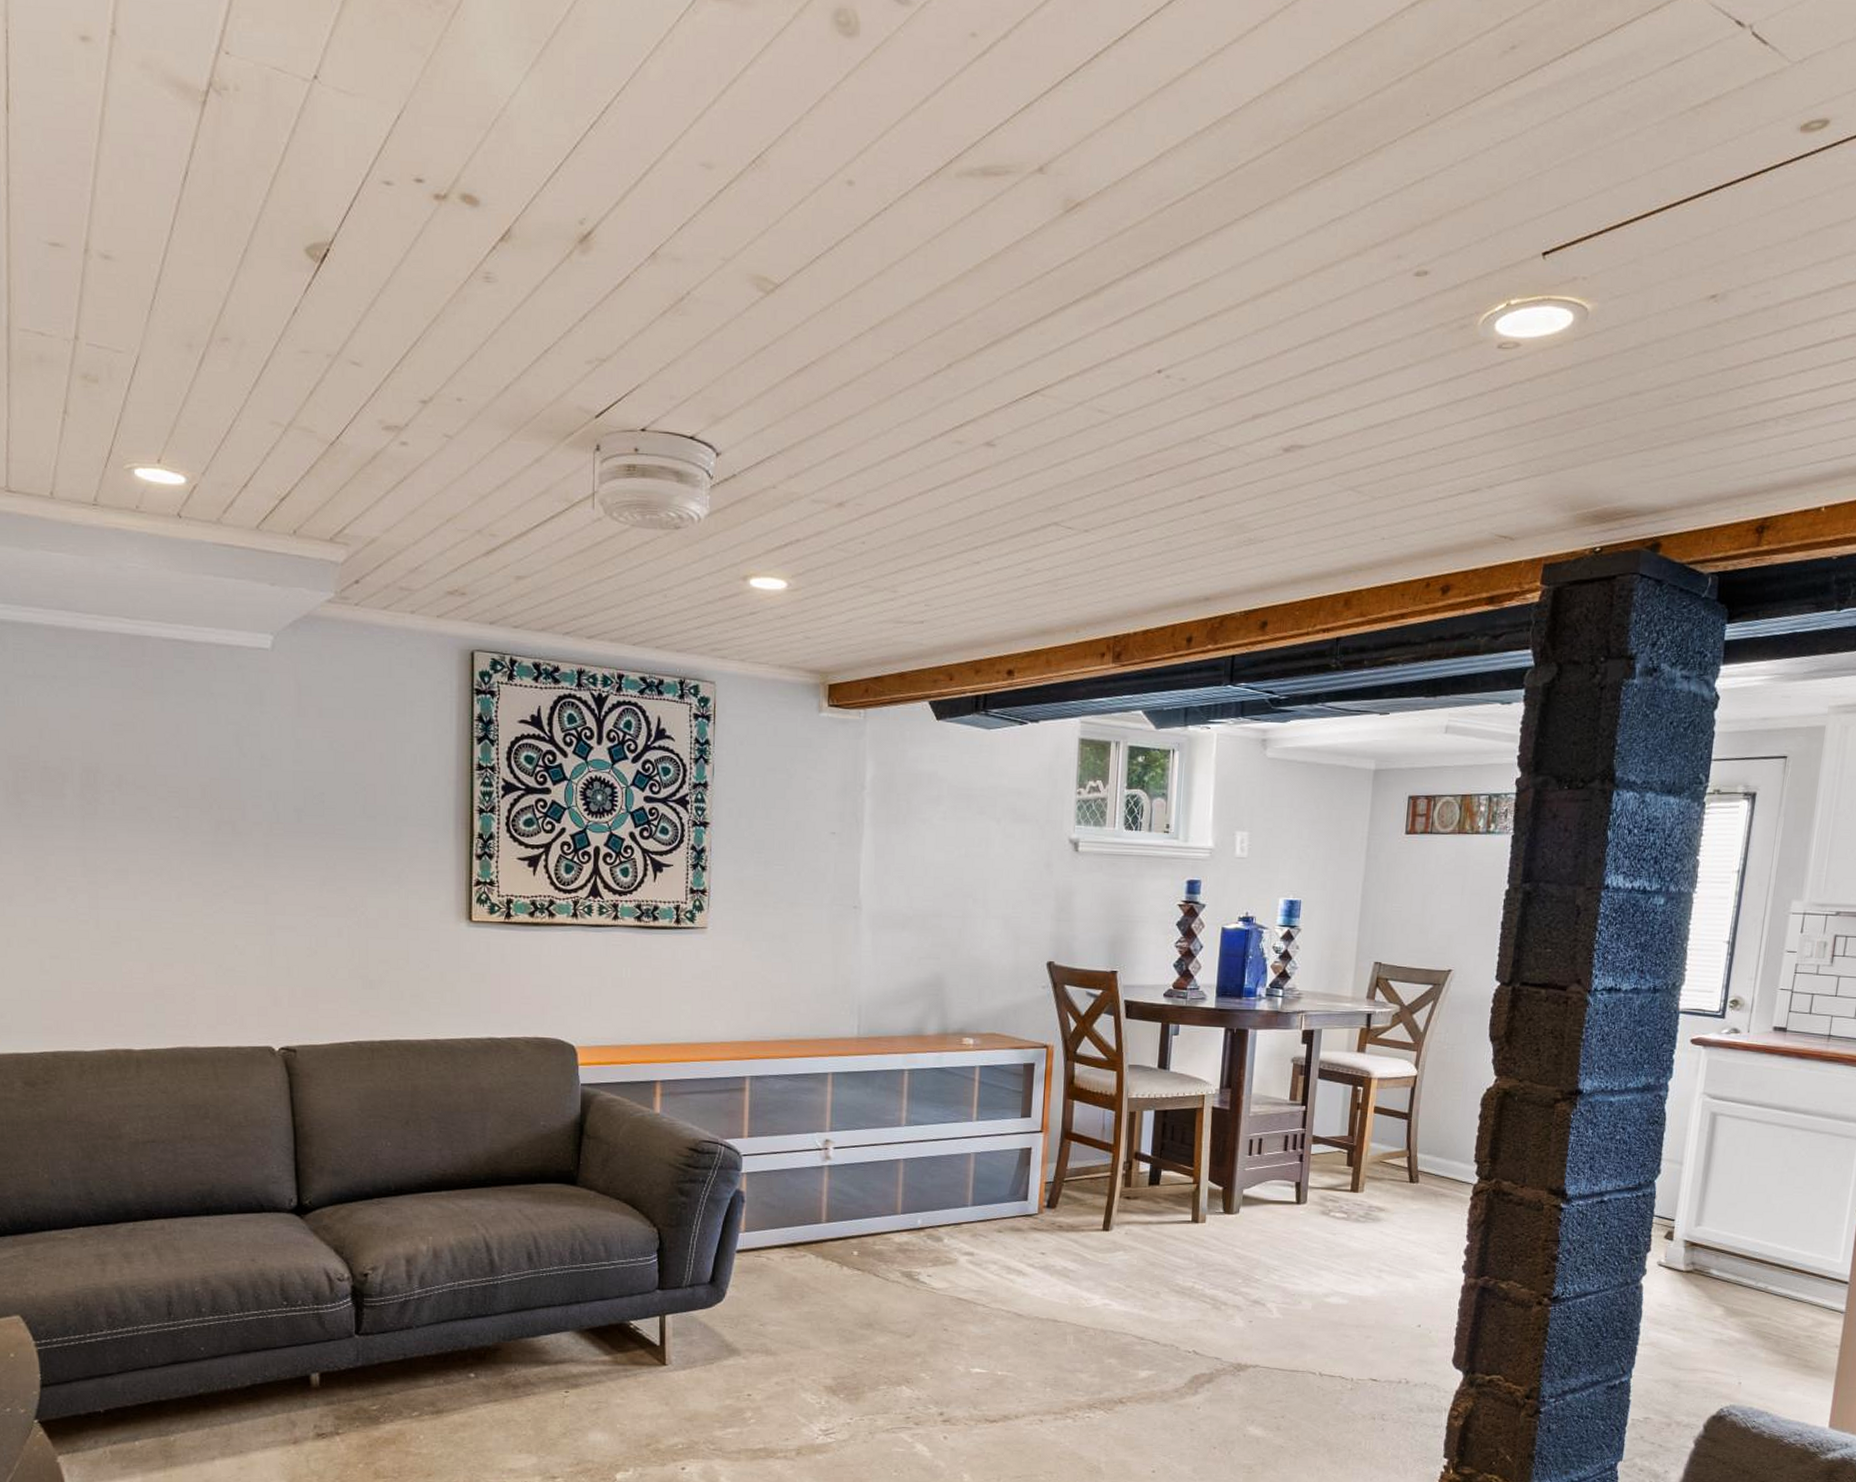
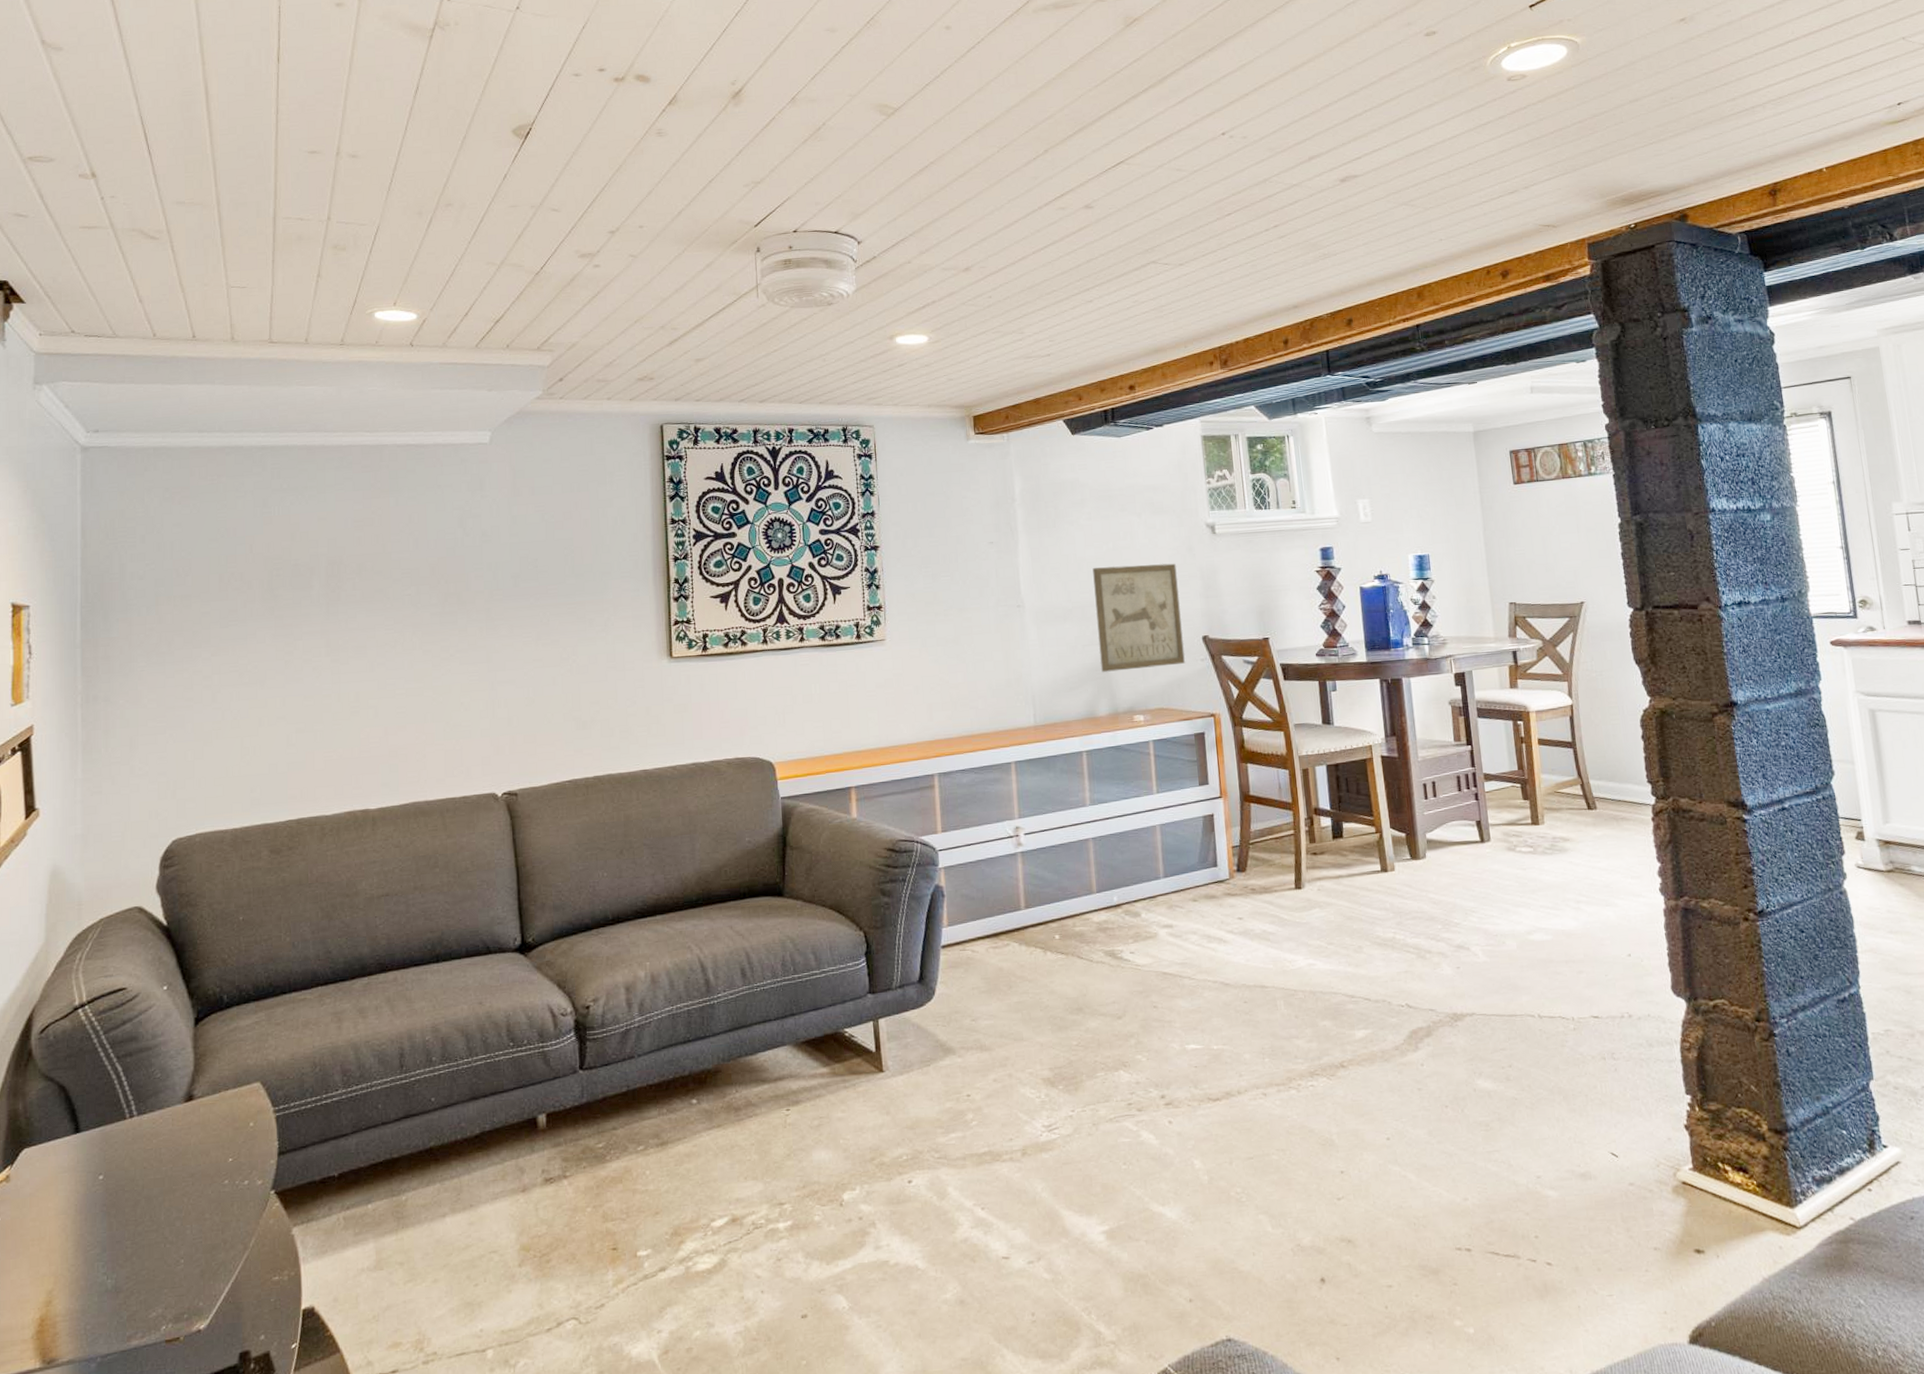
wall art: none [935,874,1030,990] -> present [1092,563,1185,672]

